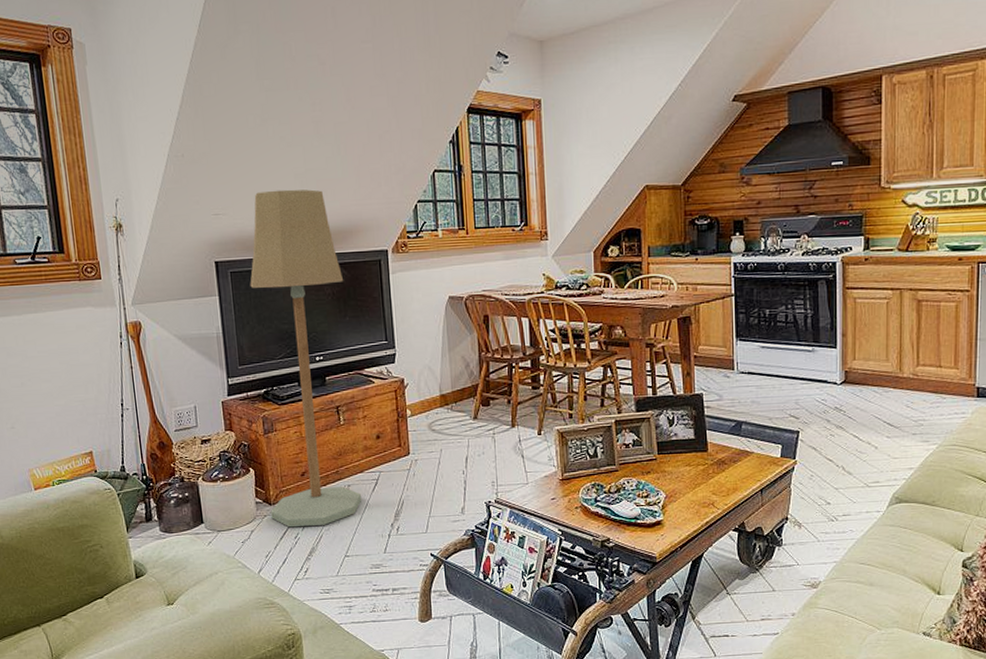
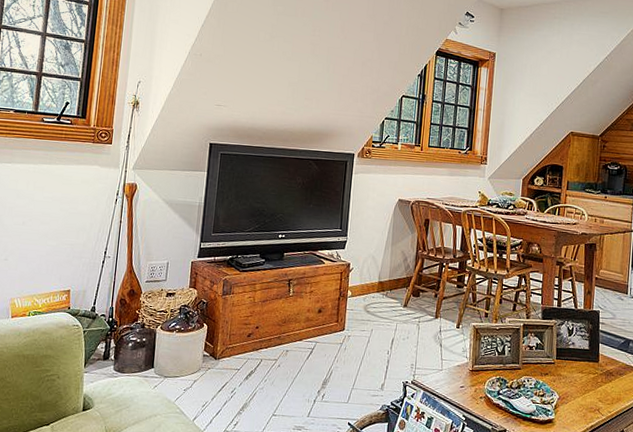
floor lamp: present [250,189,362,528] -> none [214,92,314,384]

